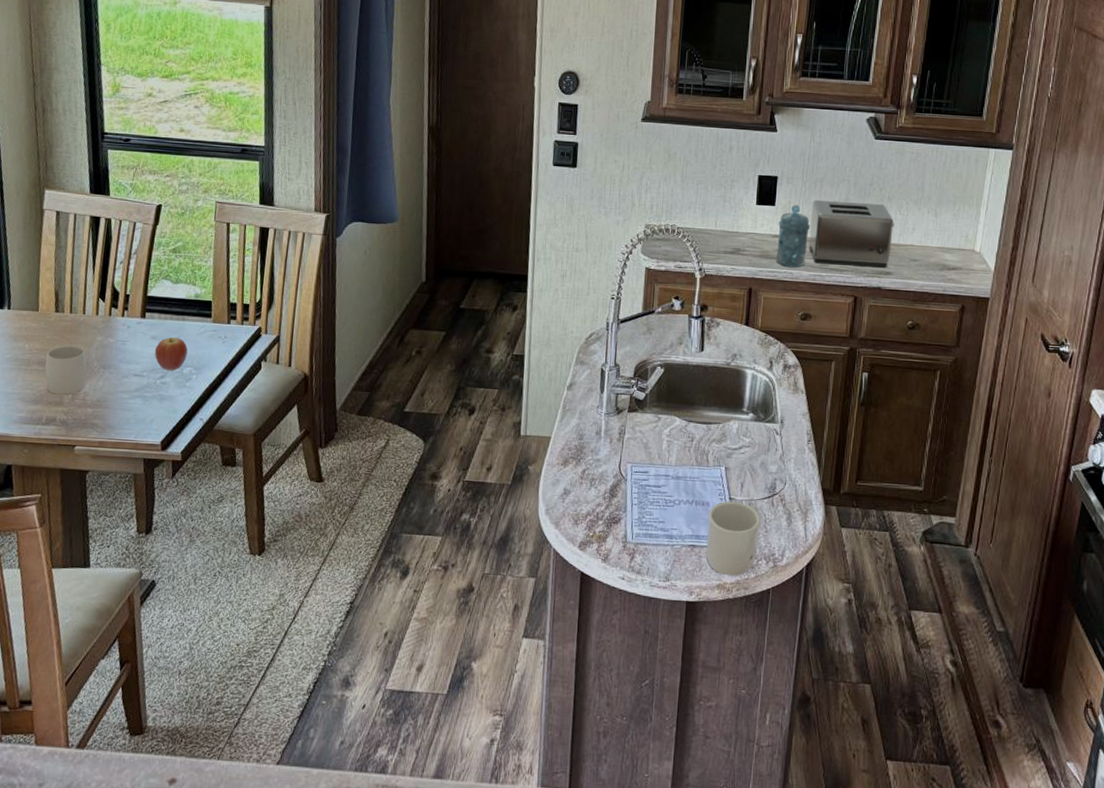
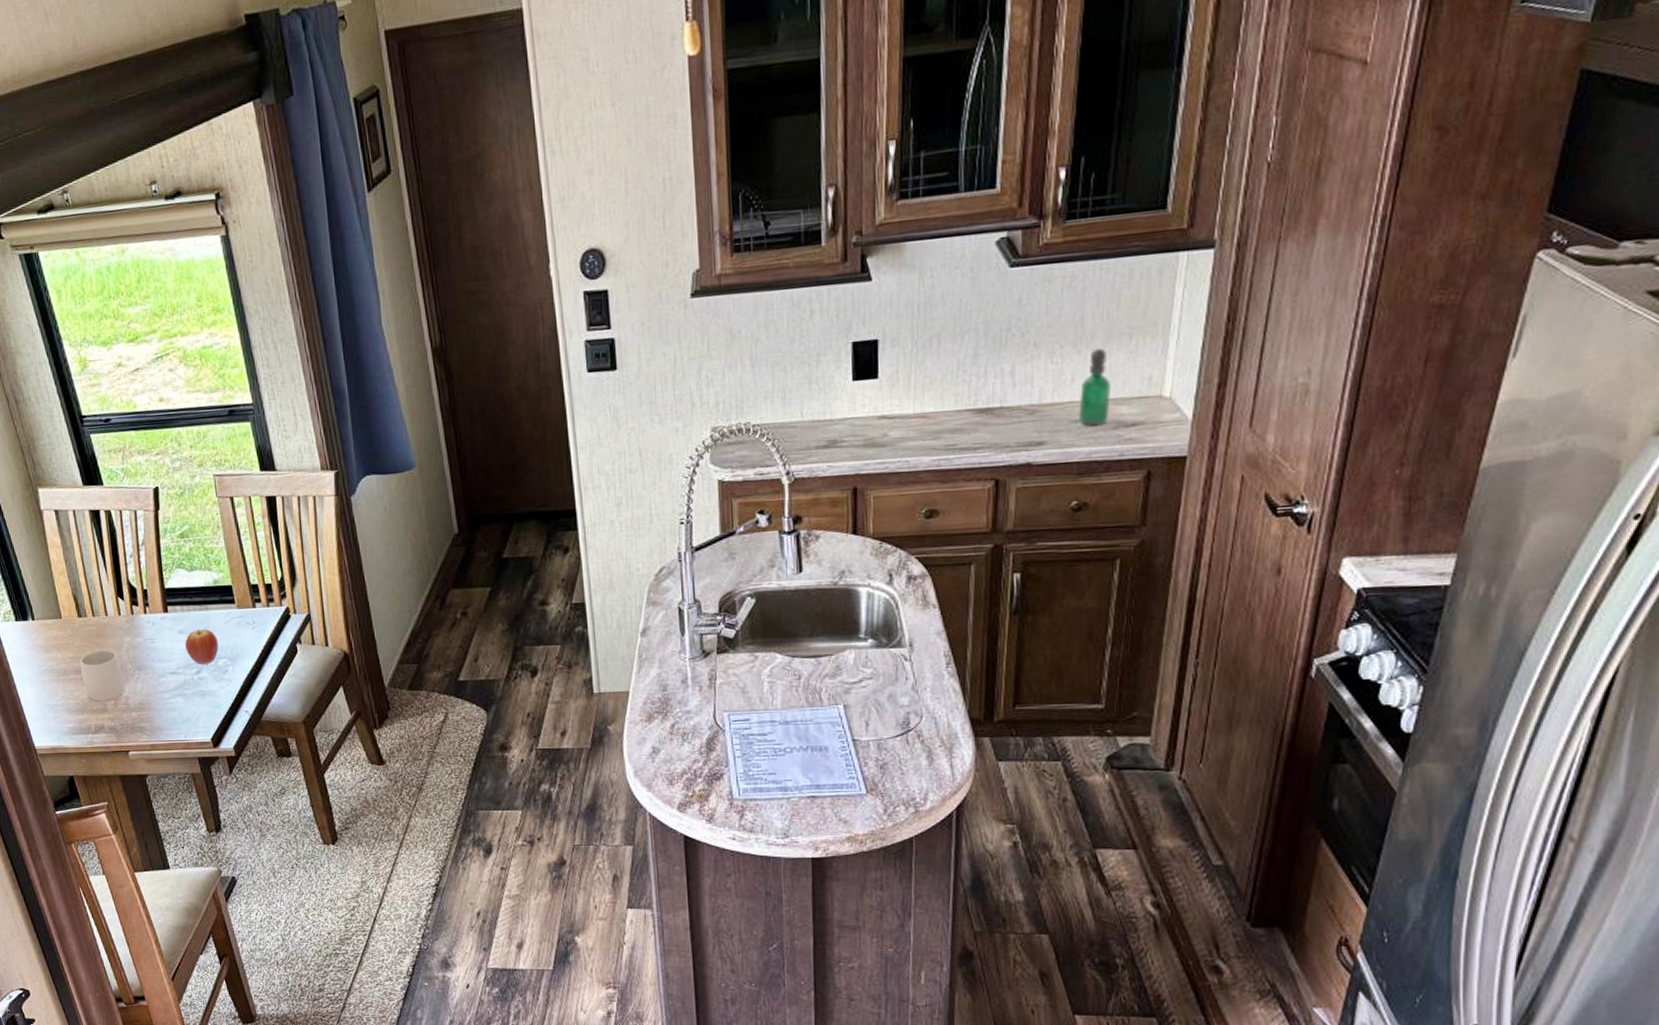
mug: present [706,501,761,576] -> none [827,742,894,827]
canister: present [776,205,811,268] -> none [884,373,929,455]
toaster: present [809,199,894,268] -> none [927,354,1045,445]
soap dispenser: none [916,209,941,266] -> present [1079,349,1112,426]

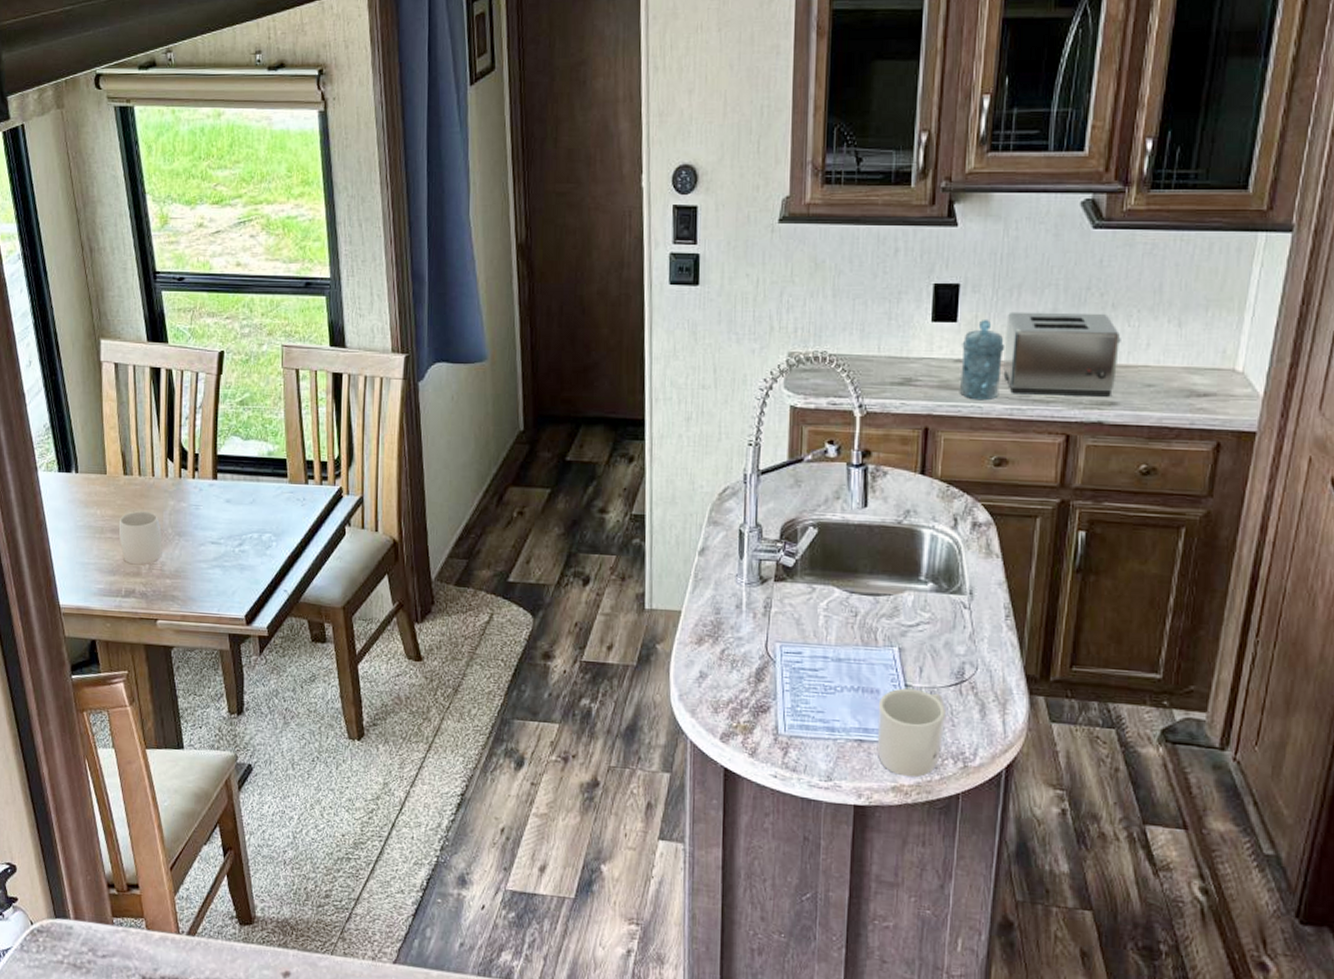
fruit: present [184,629,219,665] -> none [230,501,265,537]
mug: none [827,742,894,827] -> present [877,688,946,778]
canister: none [884,373,929,455] -> present [960,320,1006,401]
toaster: none [927,354,1045,445] -> present [1003,311,1121,397]
soap dispenser: present [1079,349,1112,426] -> none [1152,317,1186,392]

